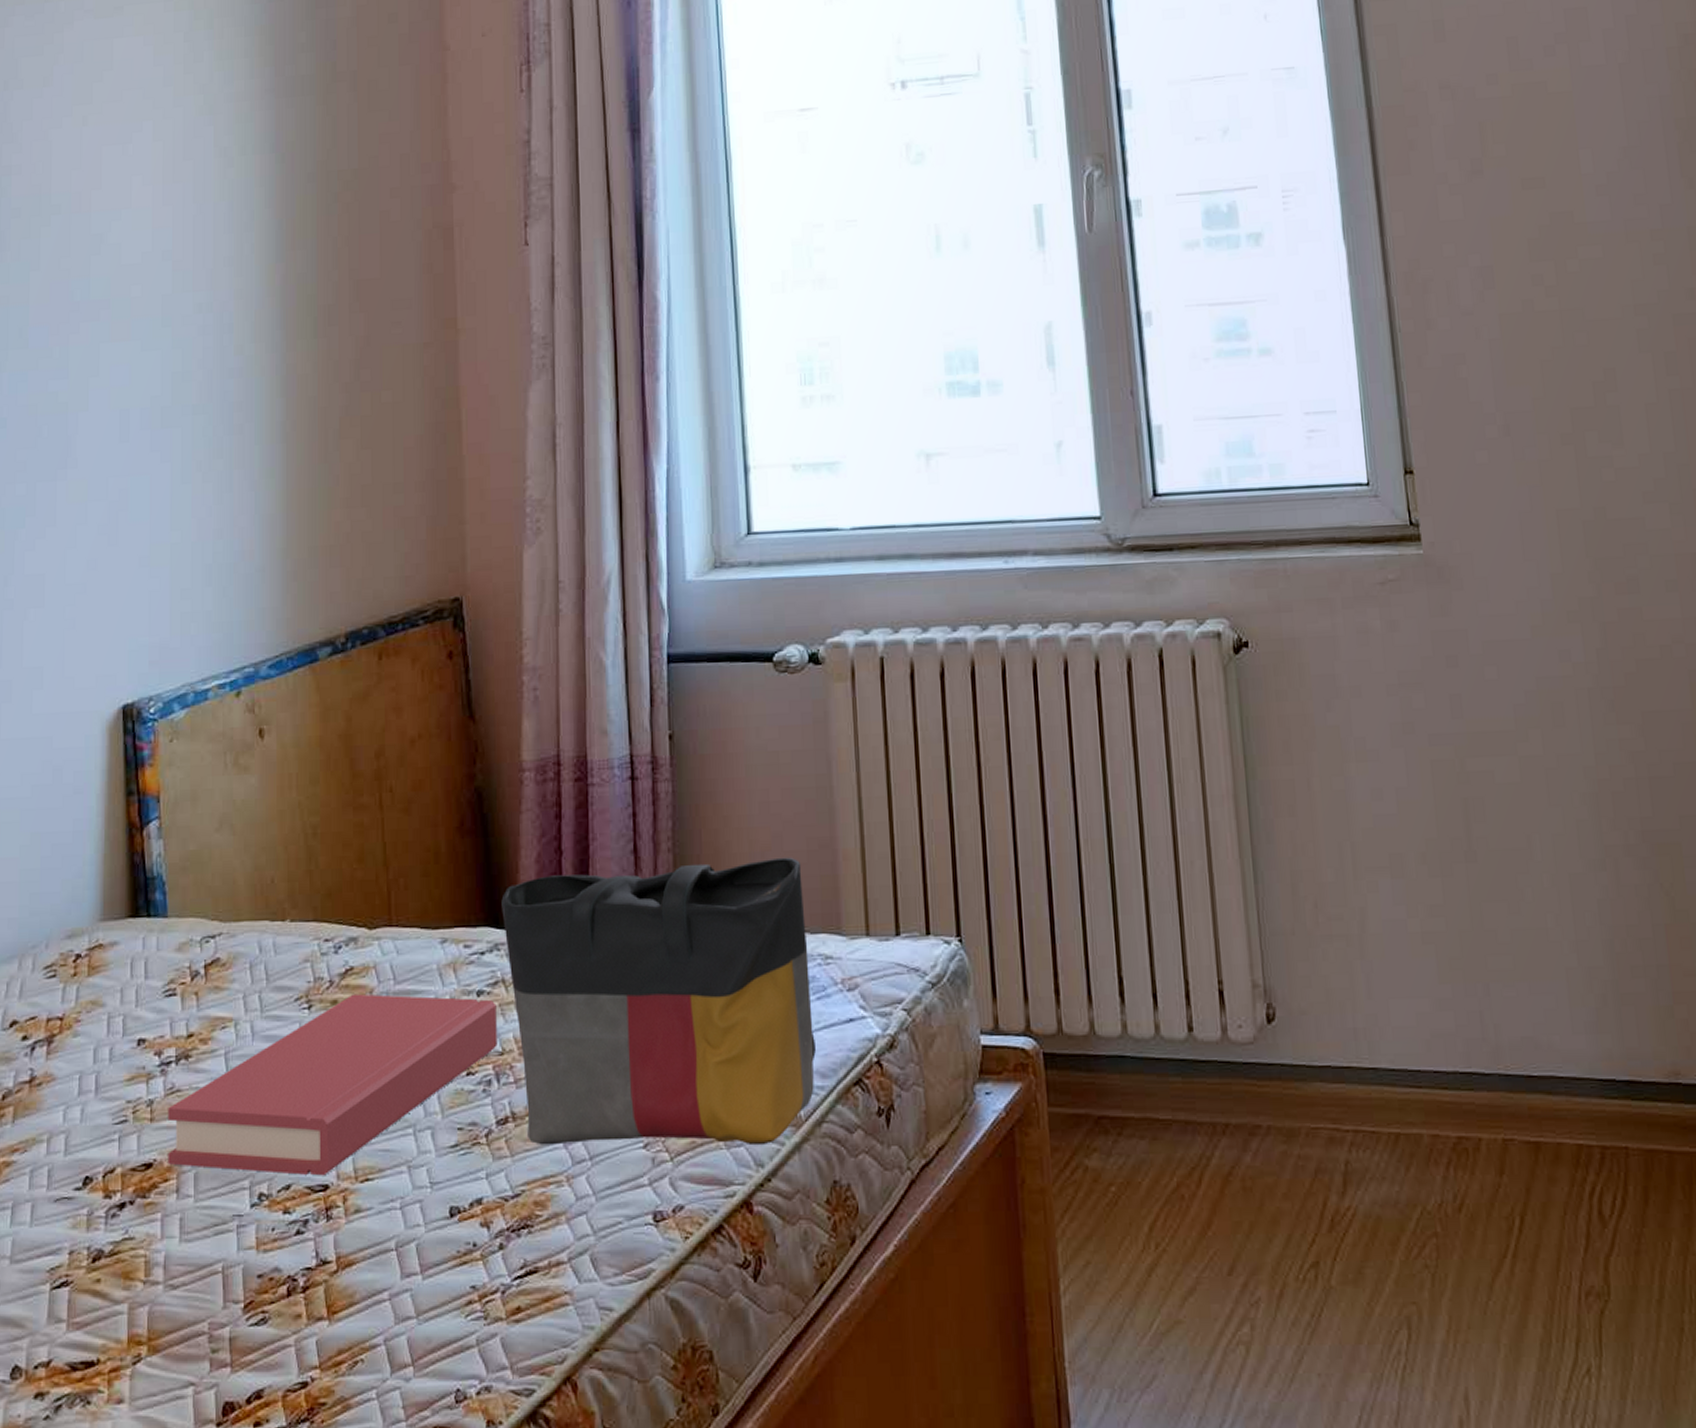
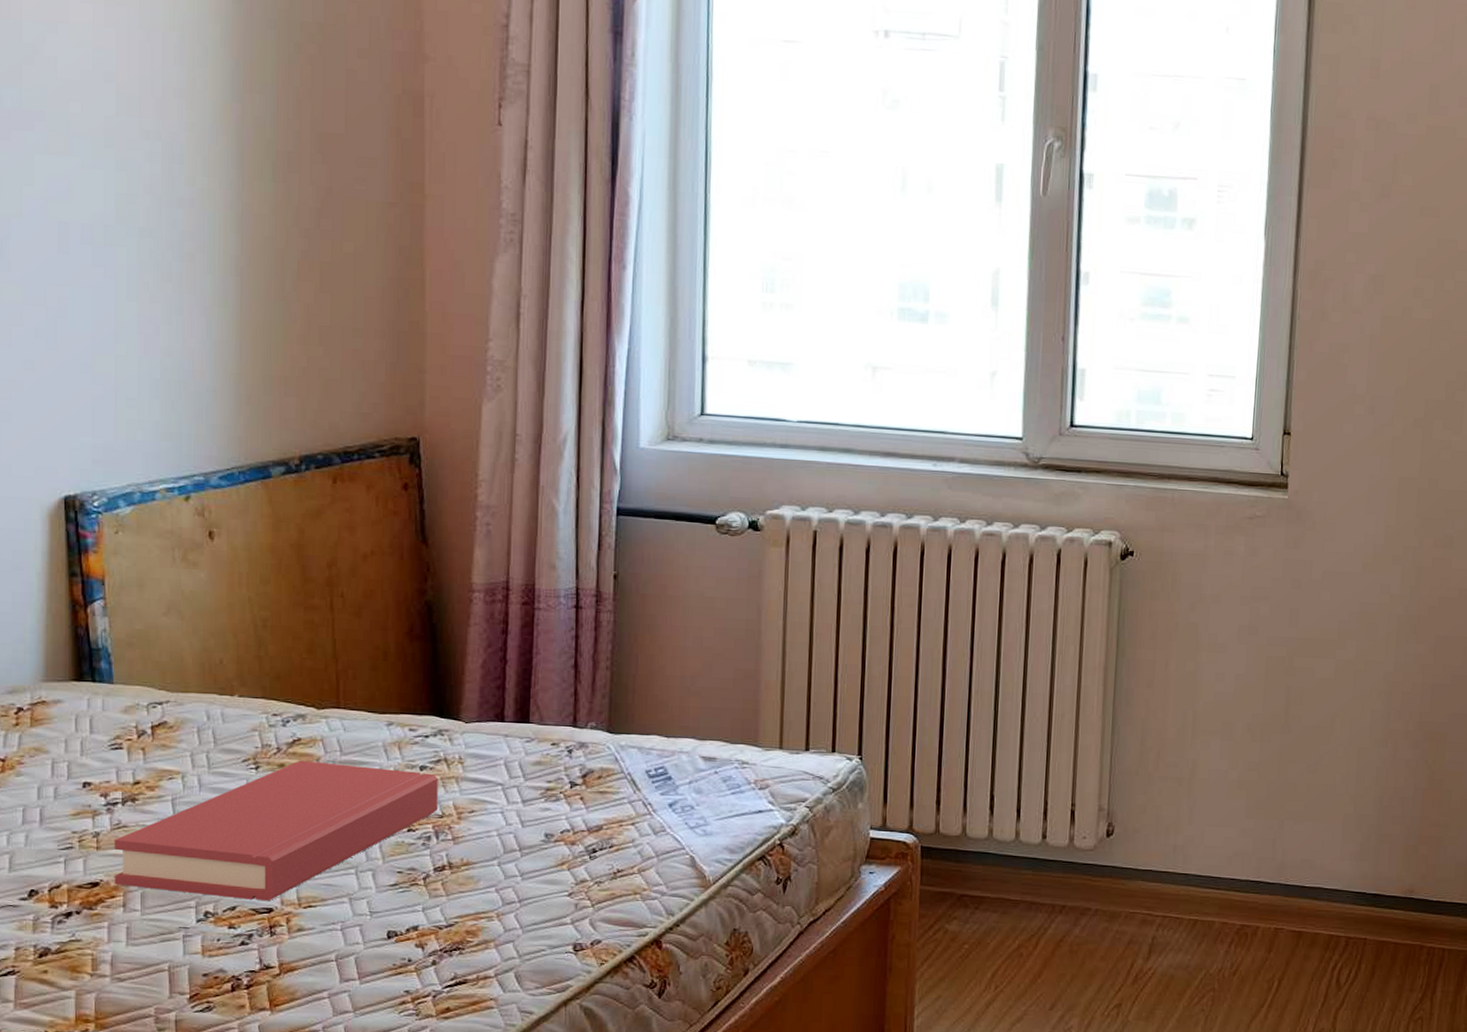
tote bag: present [501,857,816,1146] -> none [447,679,727,900]

